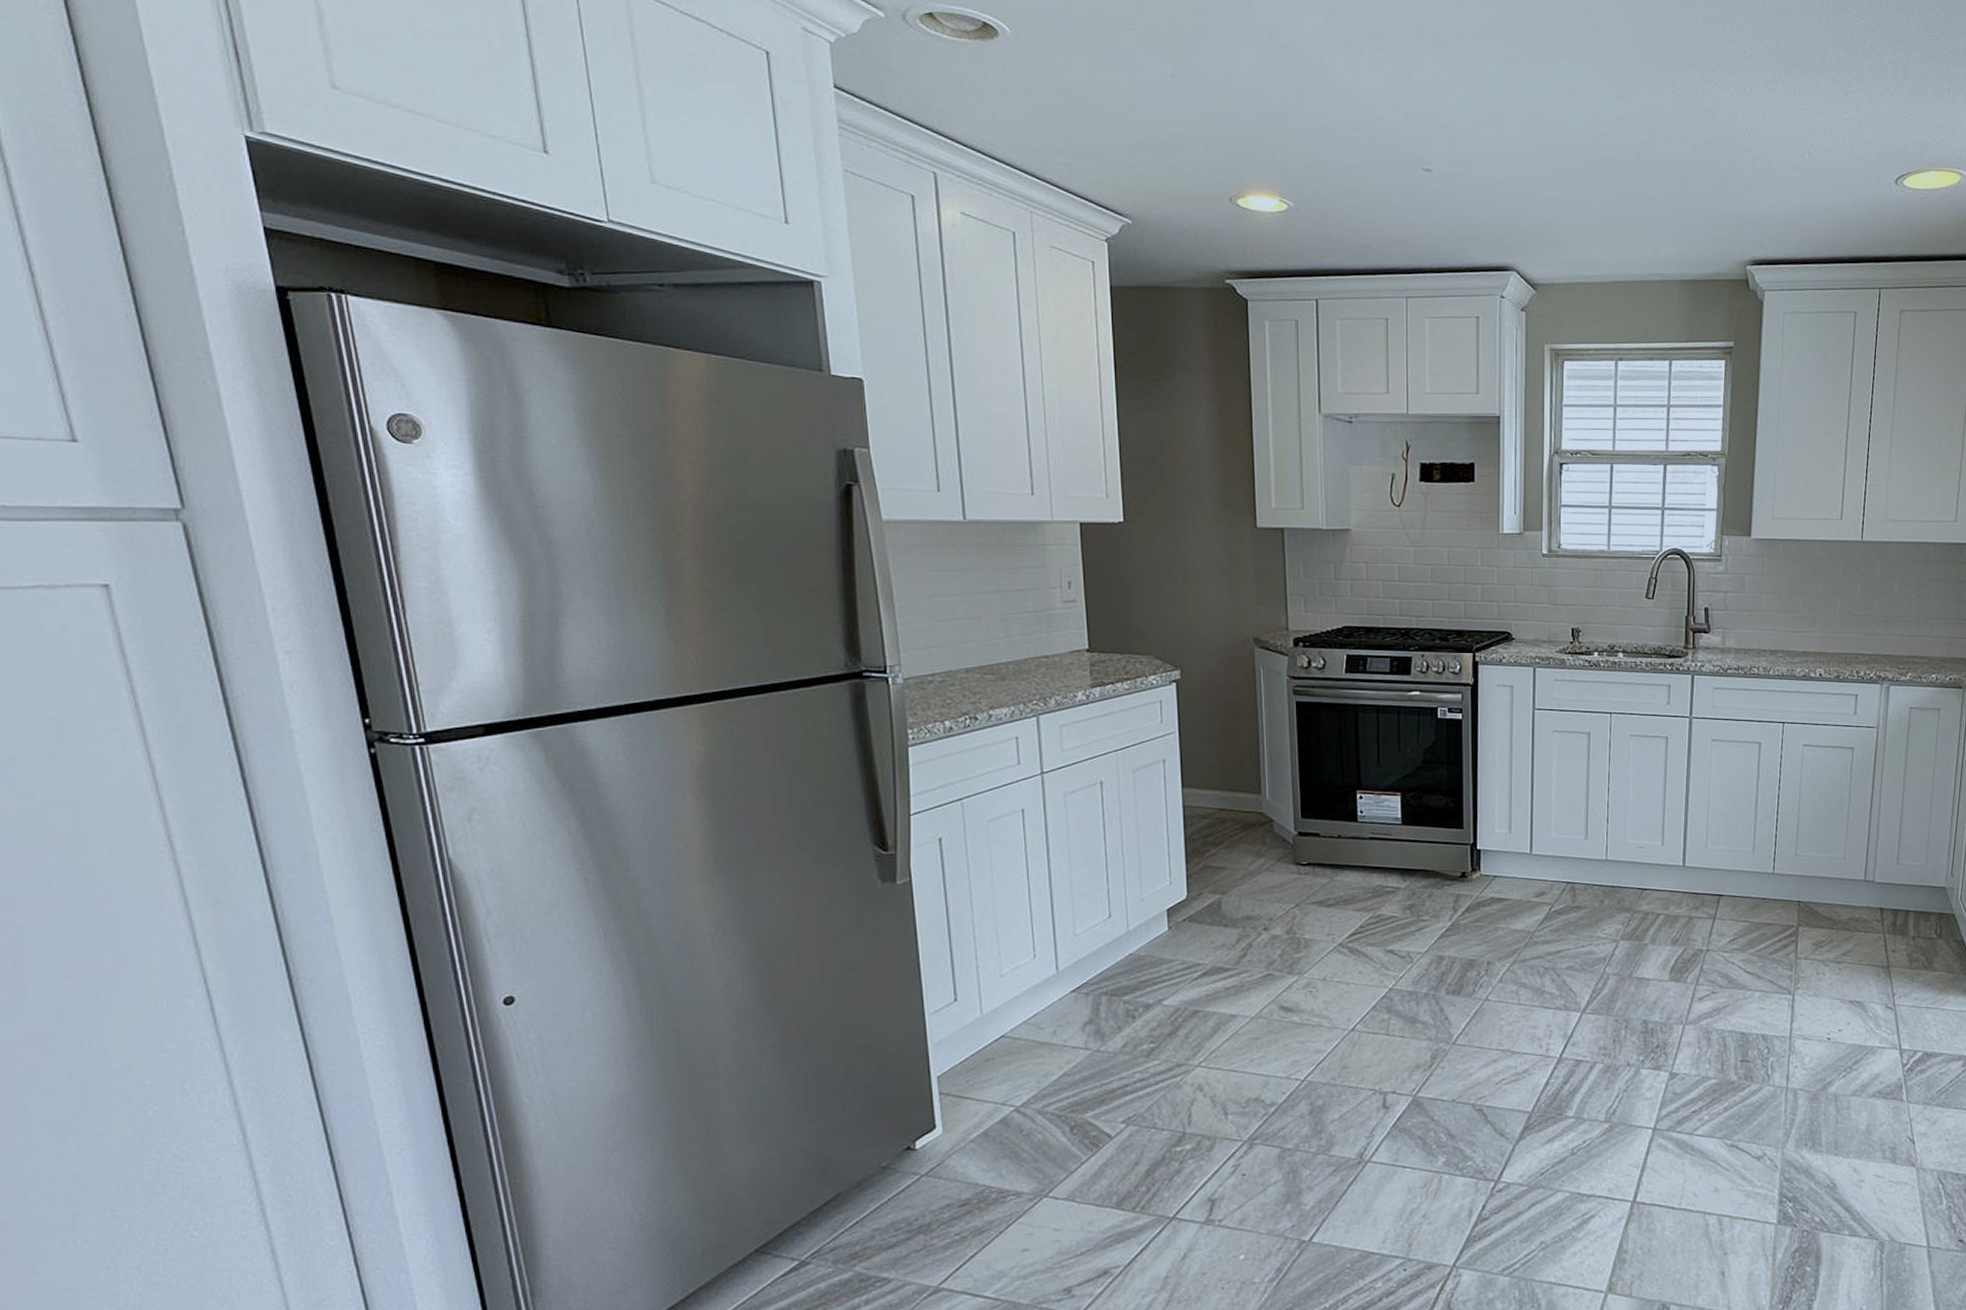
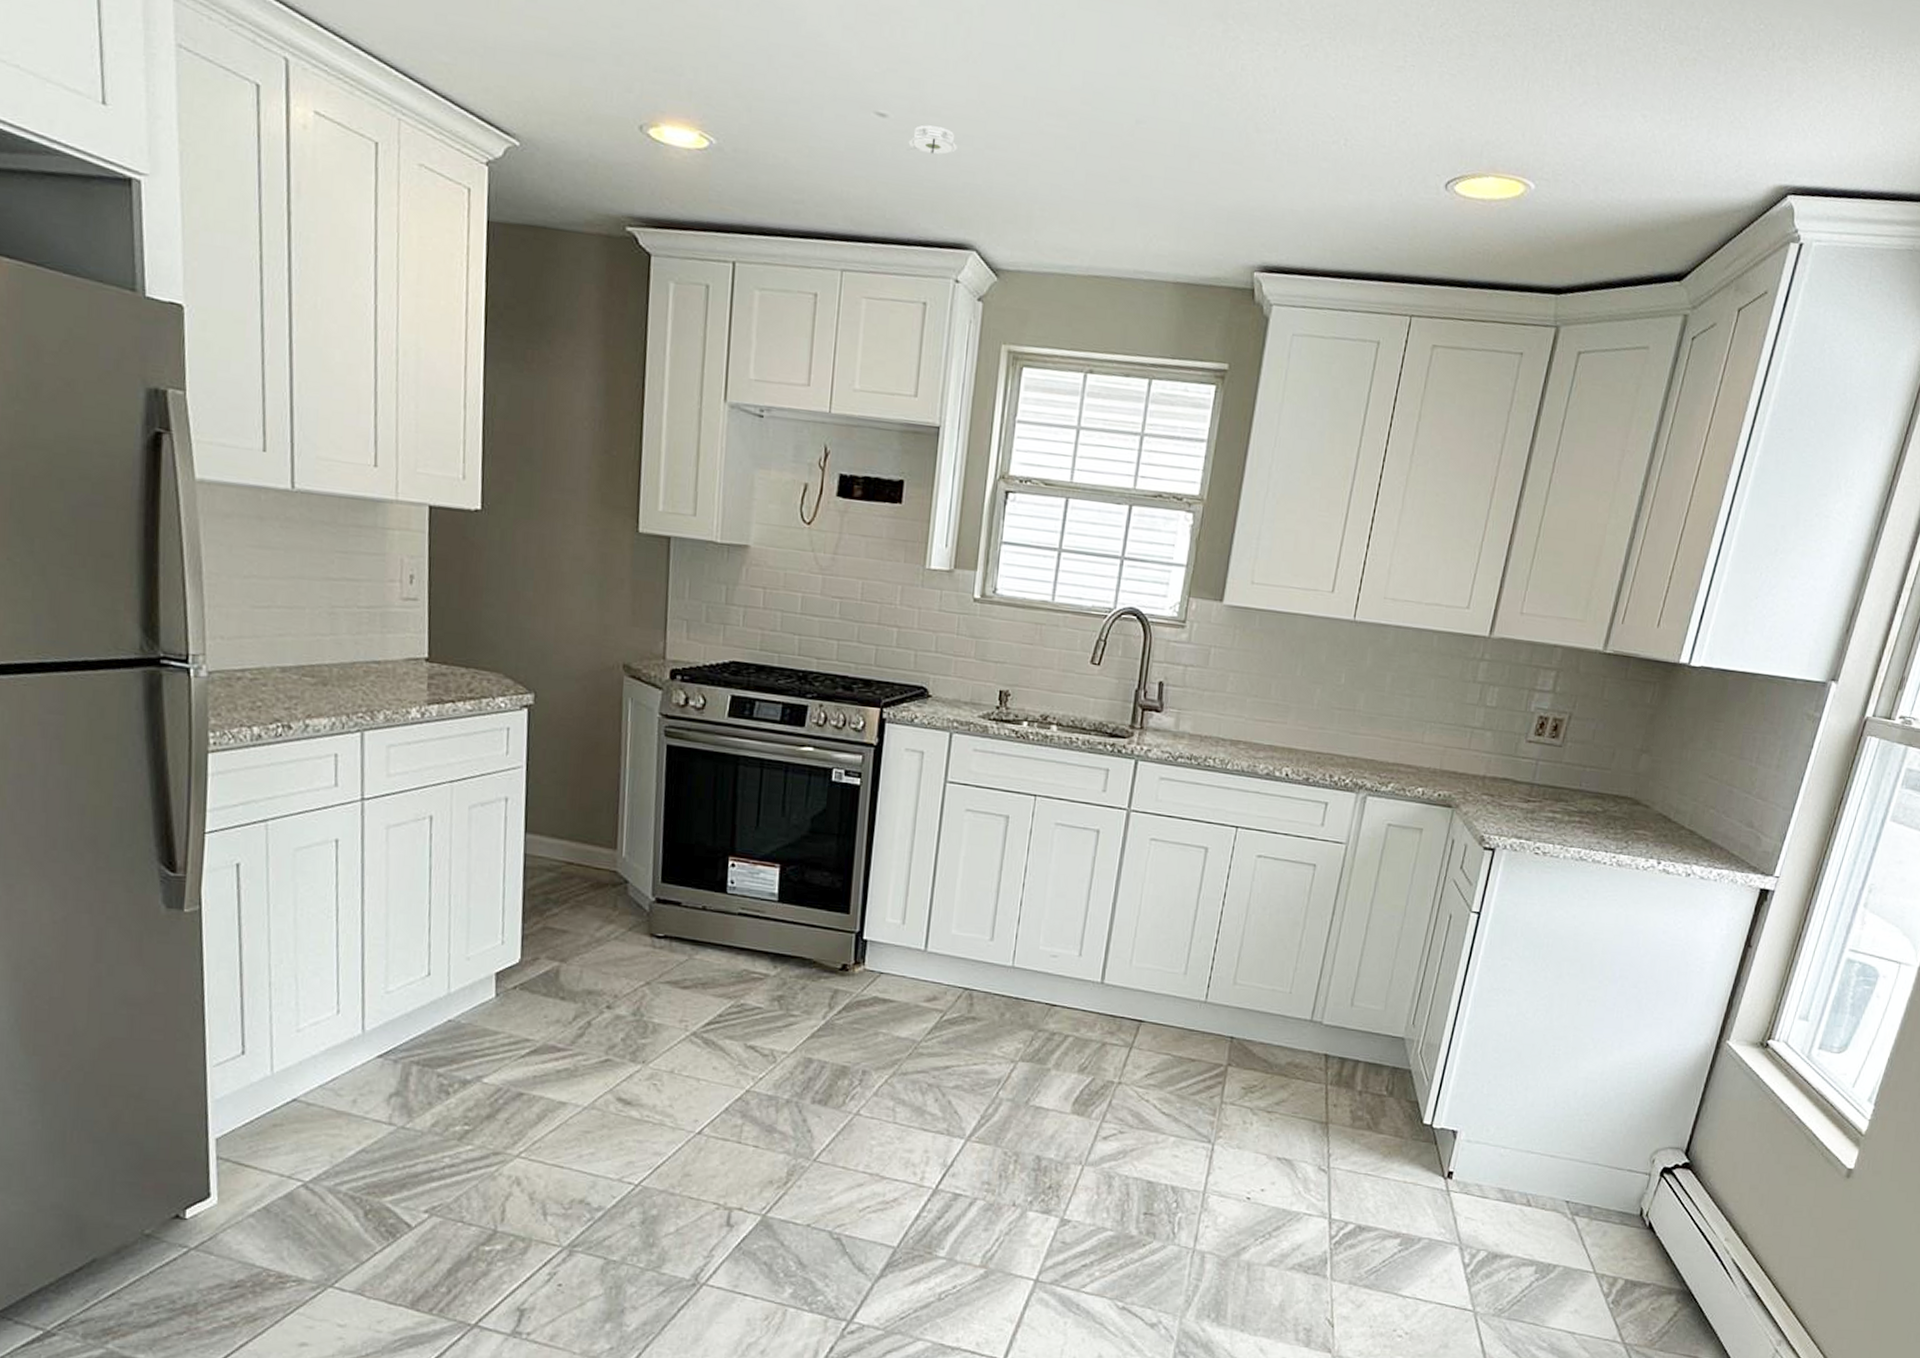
smoke detector: none [1450,174,1492,197] -> present [906,125,958,154]

